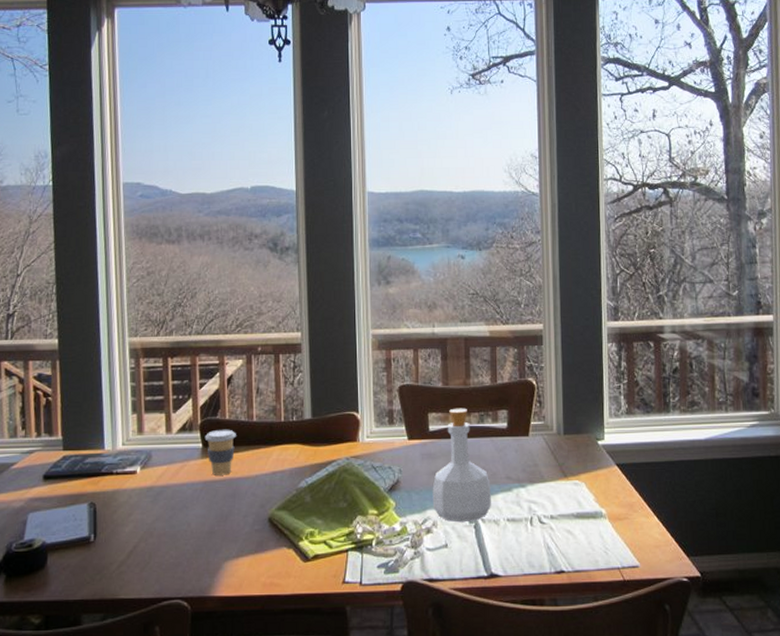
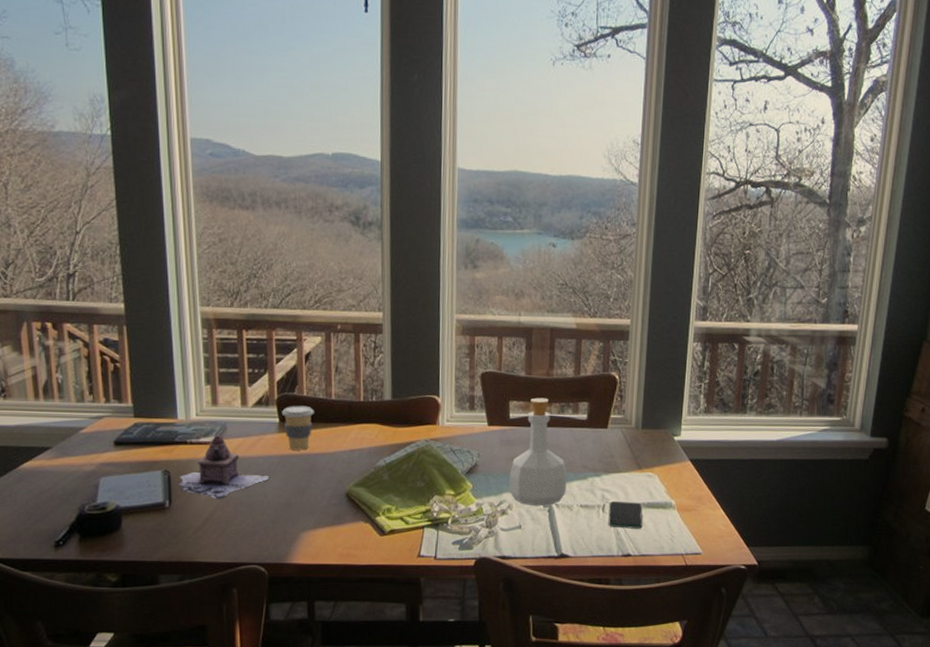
teapot: none [104,464,193,530] -> present [179,435,270,499]
smartphone: none [537,512,574,543] -> present [608,500,643,529]

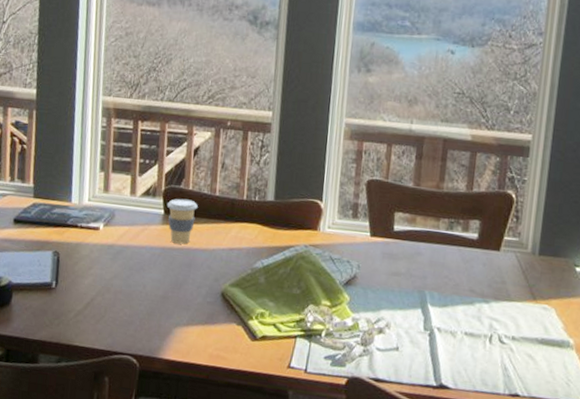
teapot: present [179,435,270,499] -> none [66,221,150,285]
bottle: present [509,397,567,507] -> none [388,210,452,329]
smartphone: present [608,500,643,529] -> none [494,331,535,367]

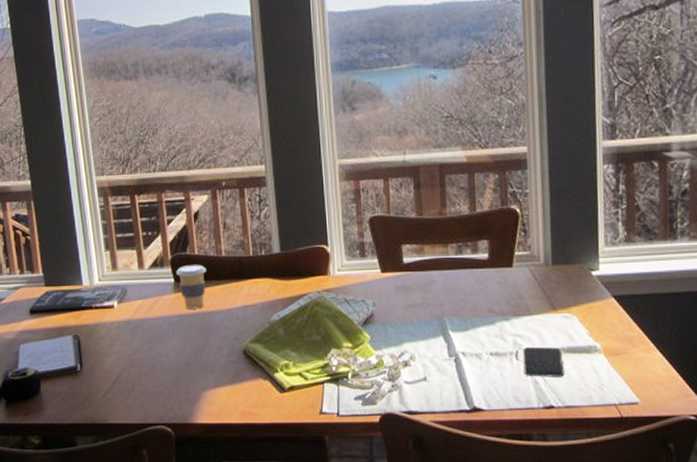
smartphone: none [494,331,535,367] -> present [523,346,565,377]

